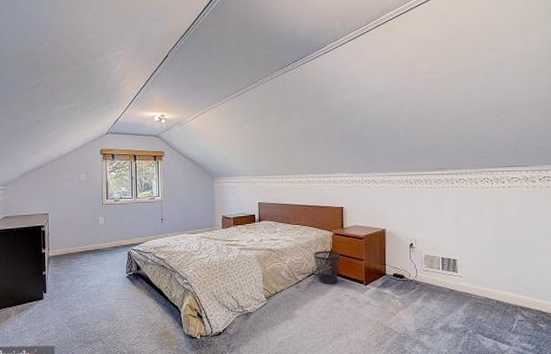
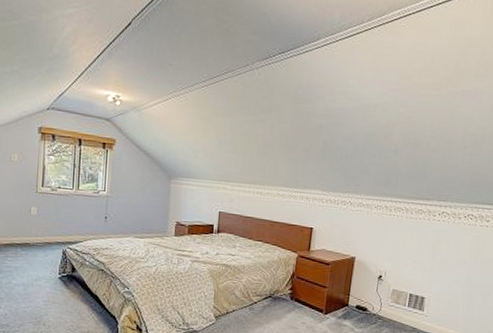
wastebasket: present [313,250,341,285] -> none [273,272,303,310]

